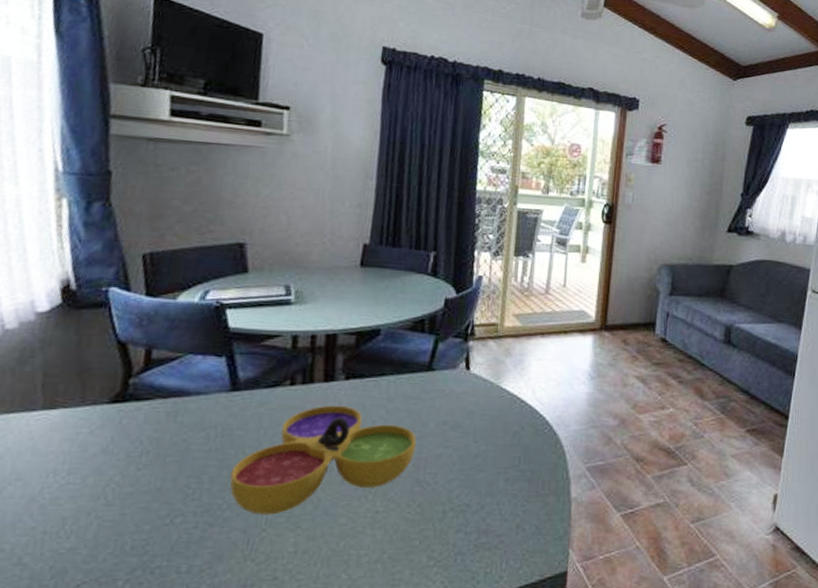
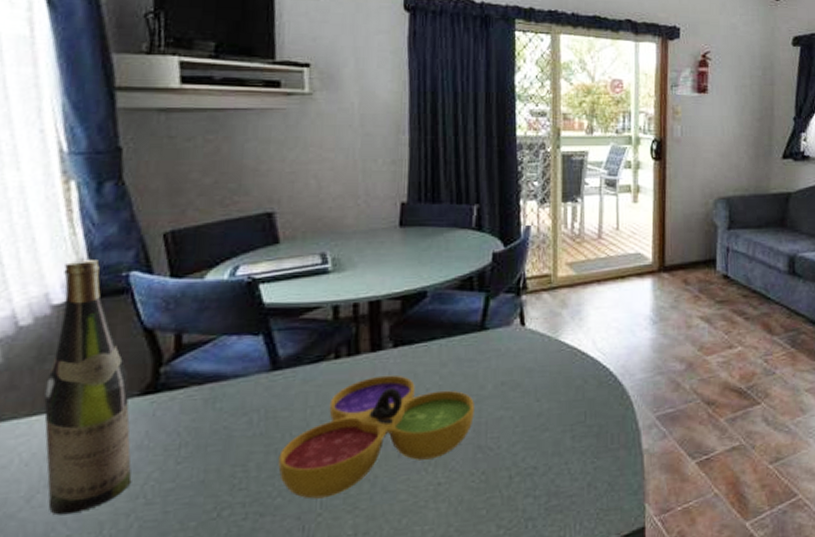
wine bottle: none [18,273,100,508] -> present [44,260,132,516]

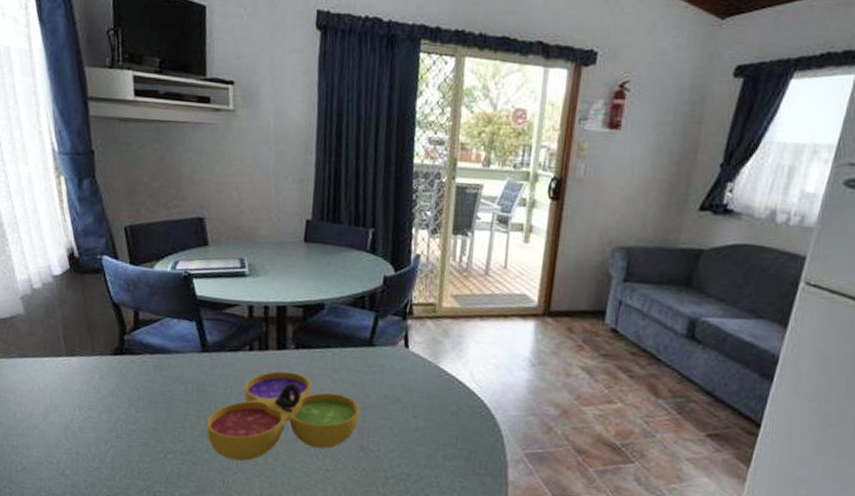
wine bottle: present [44,260,132,516] -> none [51,242,108,434]

